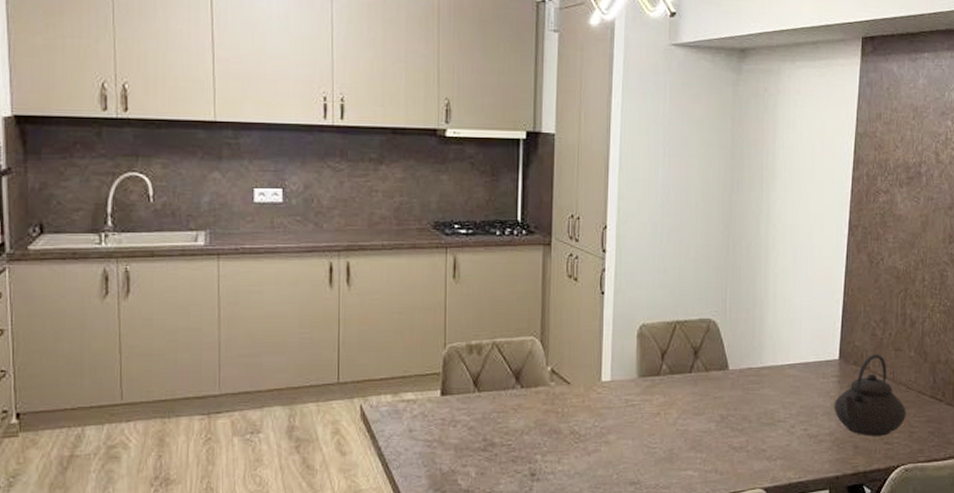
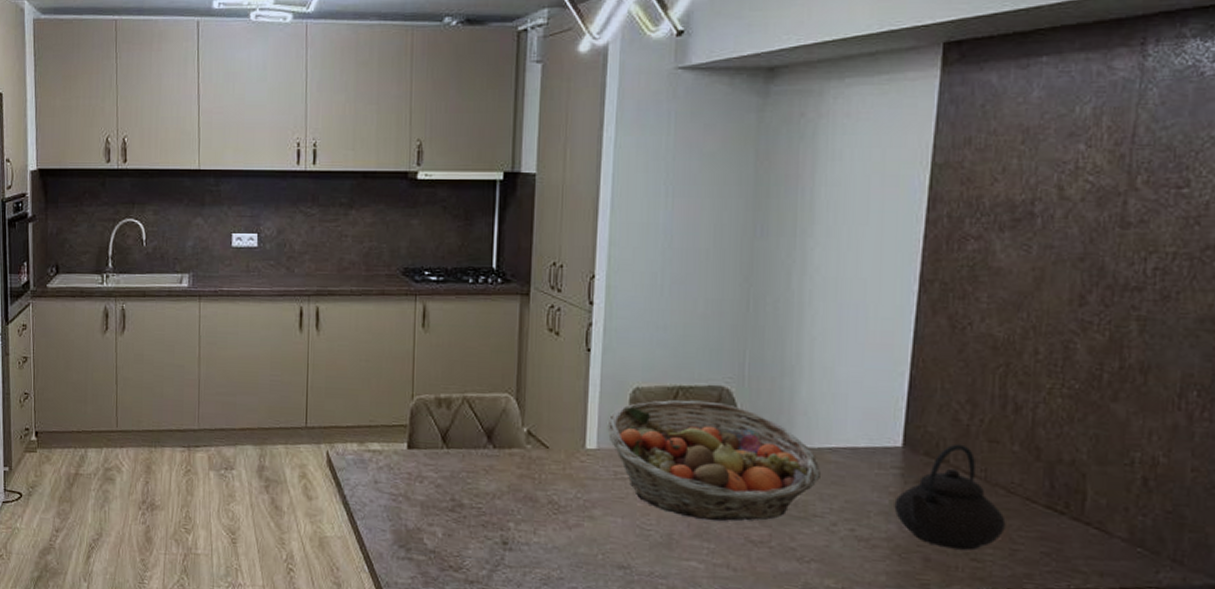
fruit basket: none [619,332,784,434] -> present [607,399,822,521]

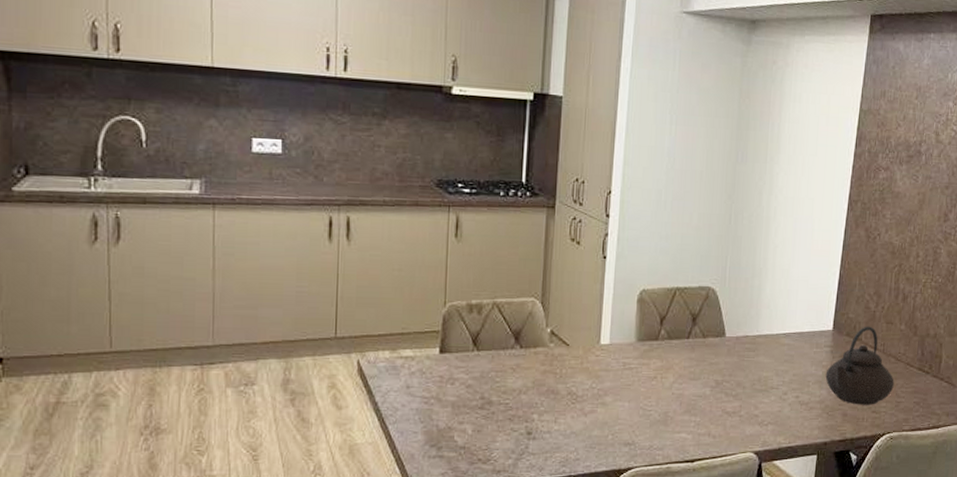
fruit basket: present [607,399,822,521] -> none [618,298,778,399]

